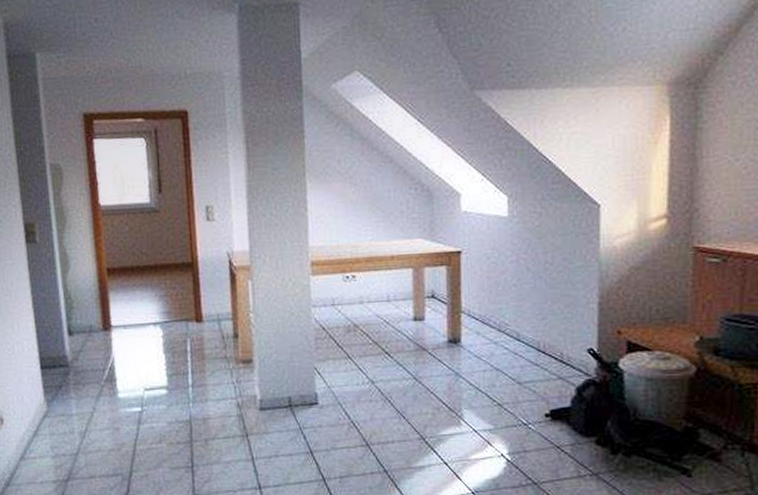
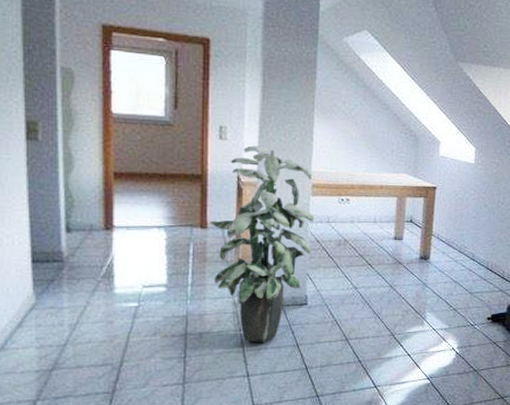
indoor plant: none [204,223,316,449] -> present [209,145,314,342]

